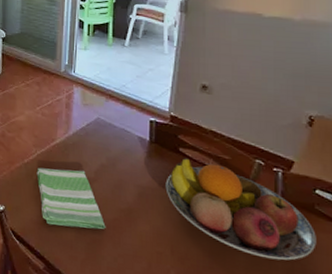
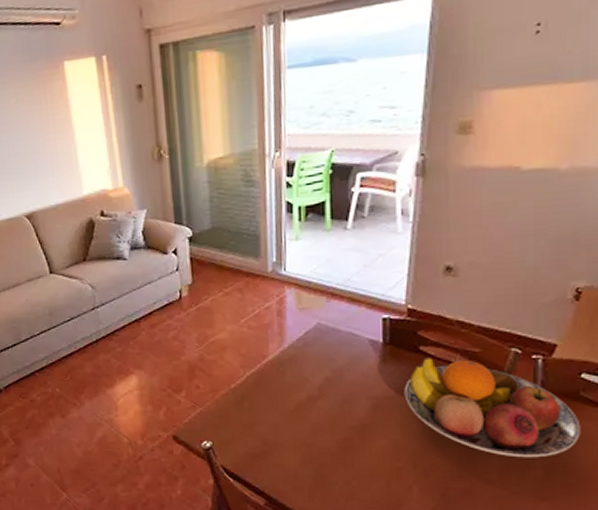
dish towel: present [36,167,106,229] -> none [247,388,335,456]

